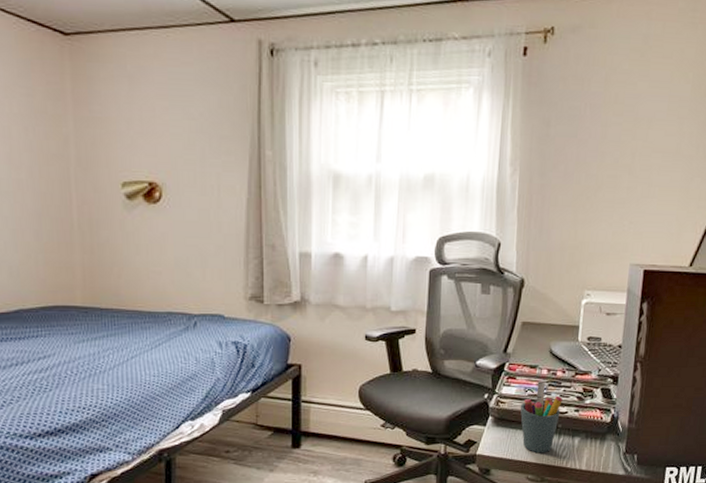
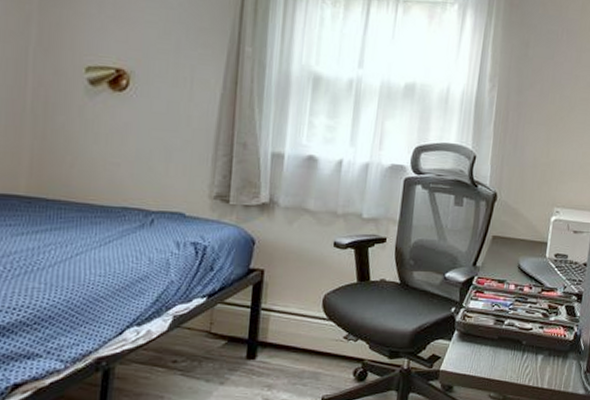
pen holder: present [520,381,563,453] -> none [486,297,528,371]

